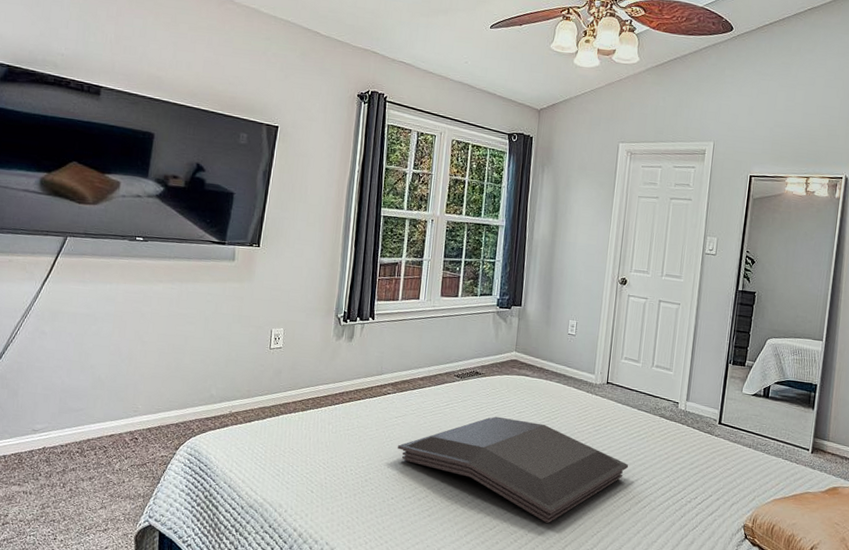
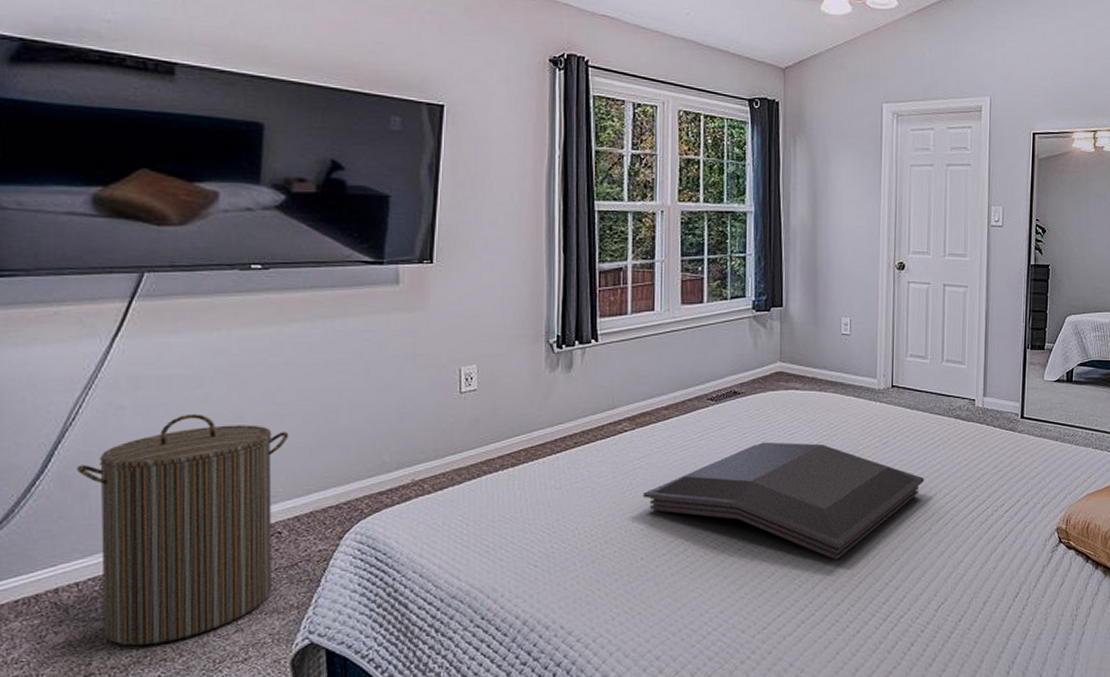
laundry hamper: none [12,342,150,508] -> present [75,413,289,646]

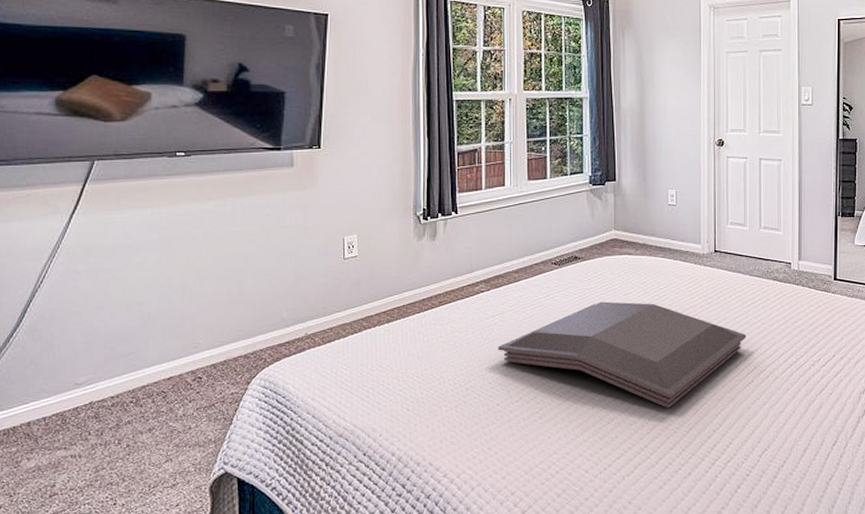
laundry hamper: present [75,413,289,646] -> none [43,277,207,471]

